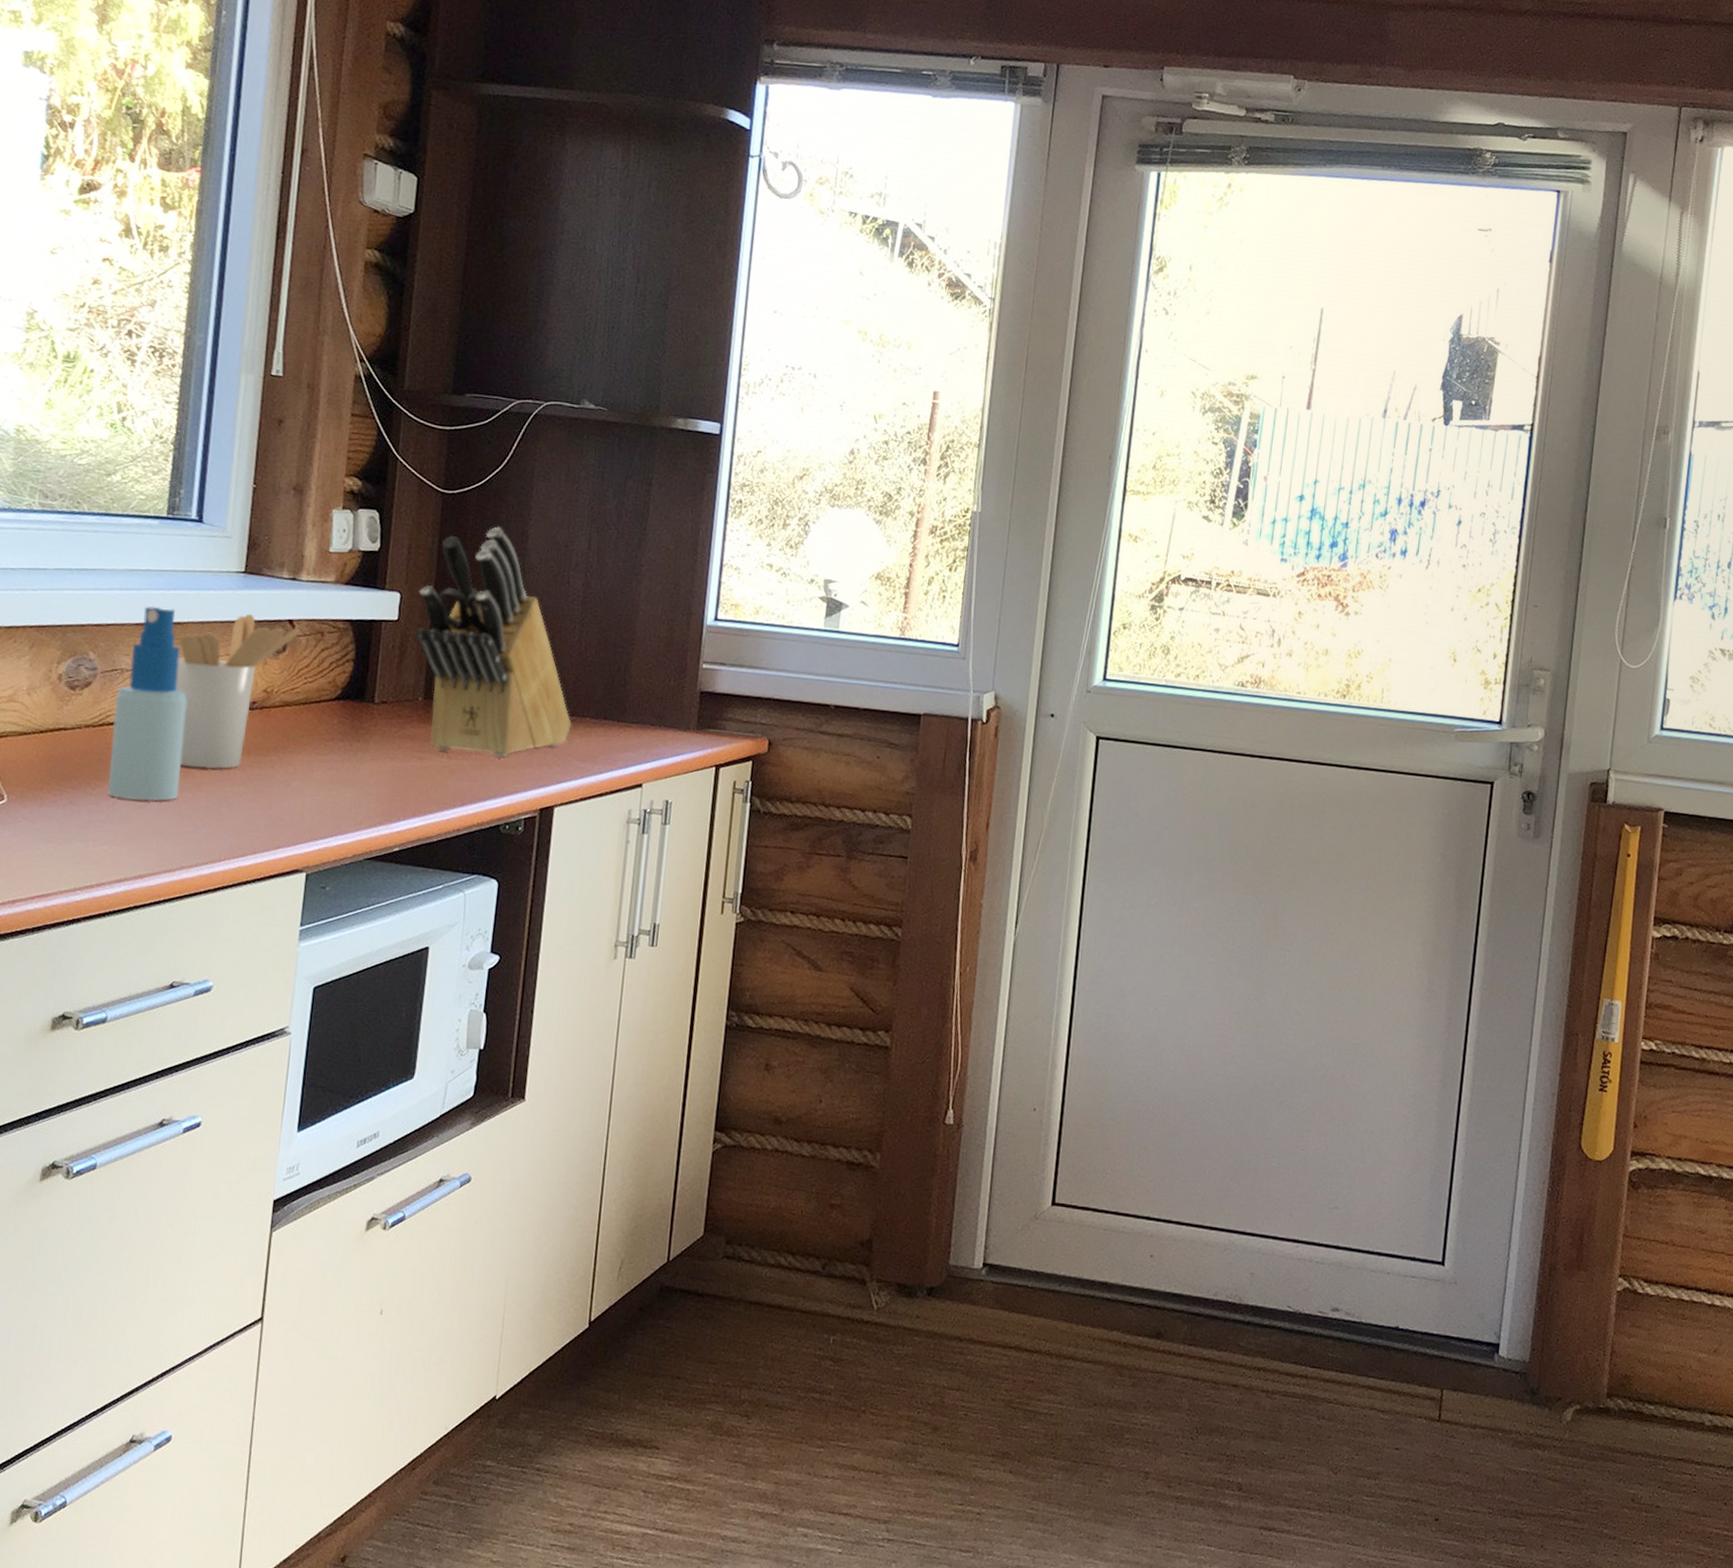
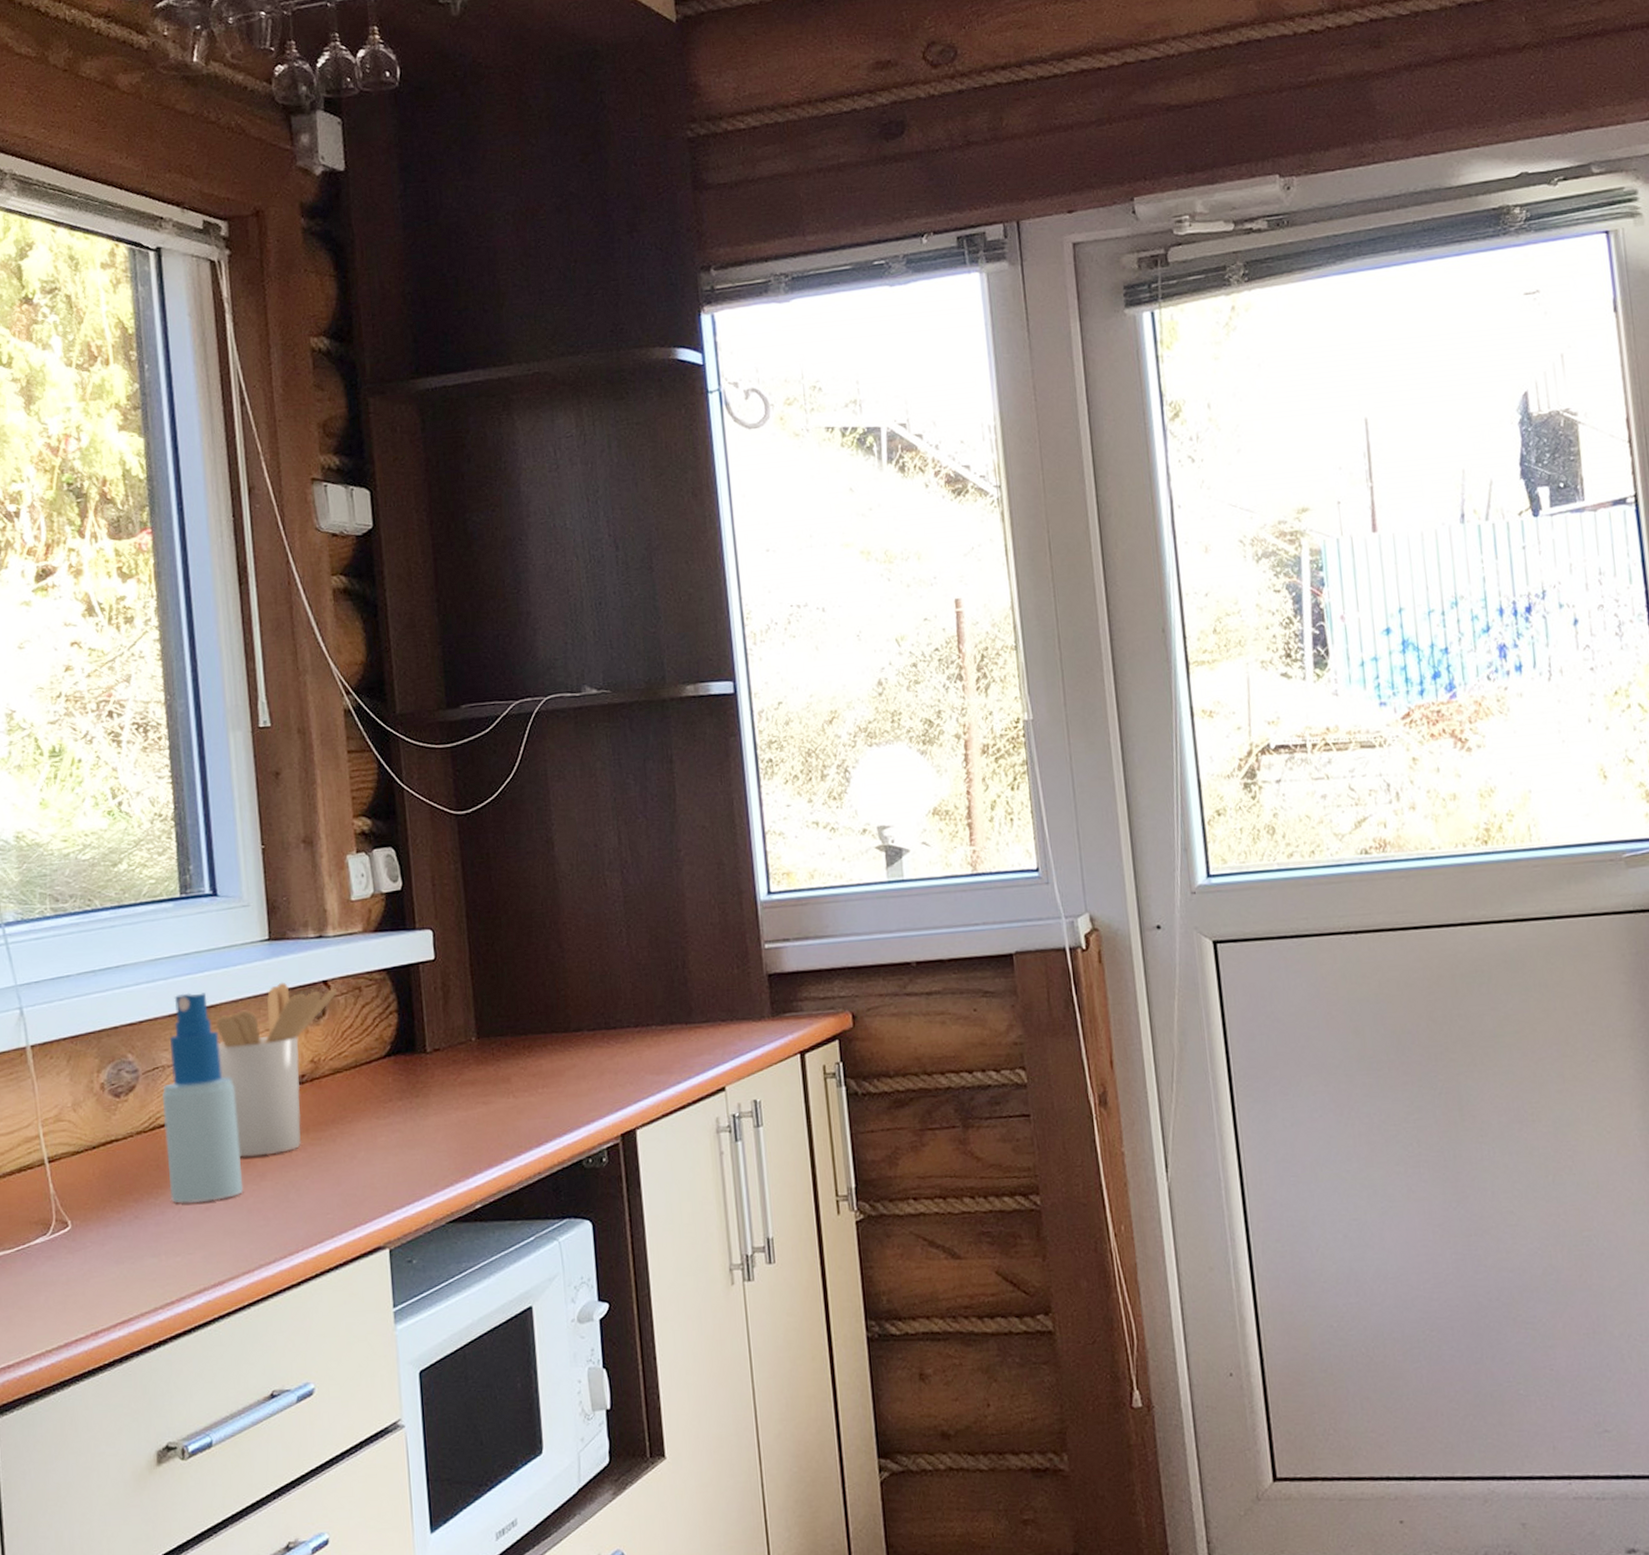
knife block: present [415,526,571,757] -> none [451,839,637,1092]

